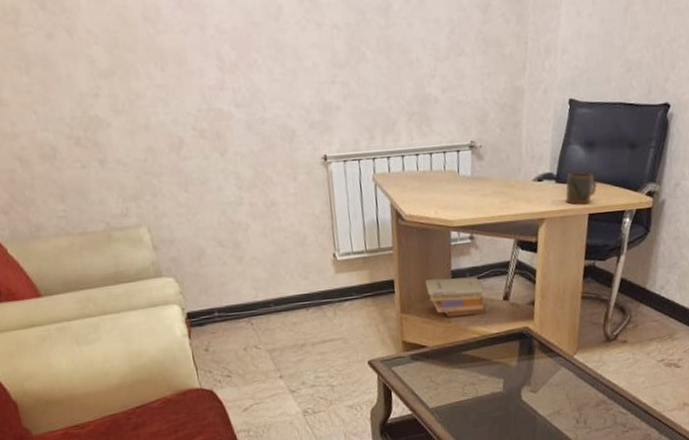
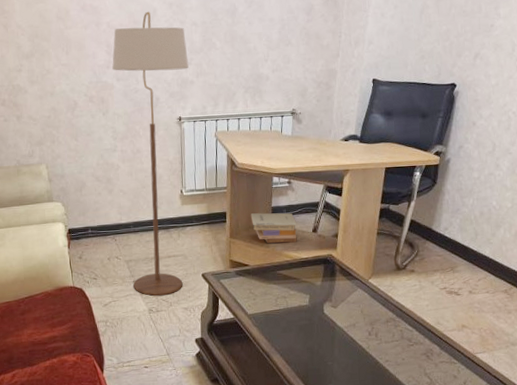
floor lamp: none [226,8,345,394] -> present [112,11,189,296]
mug: present [565,171,597,205] -> none [366,134,393,160]

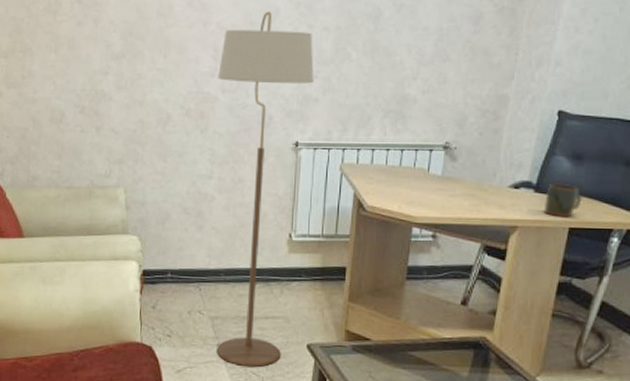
books: present [250,212,297,244] -> none [378,272,441,316]
mug: none [366,134,393,160] -> present [543,183,582,218]

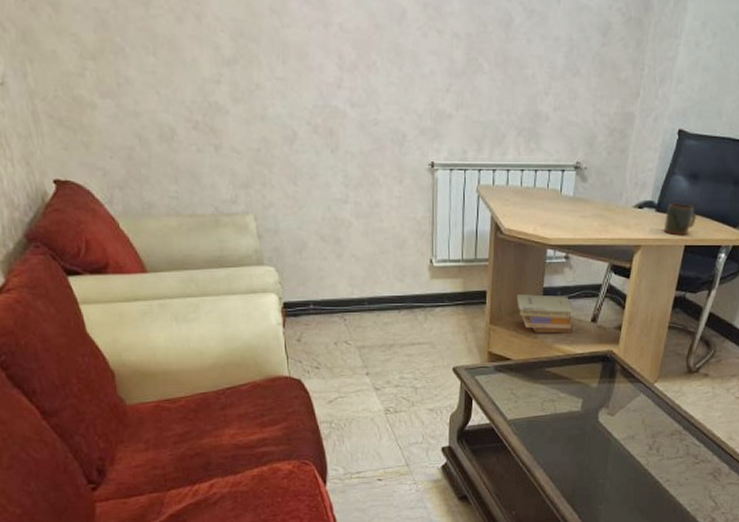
floor lamp: present [217,11,314,368] -> none [345,12,446,393]
books: none [378,272,441,316] -> present [516,294,573,334]

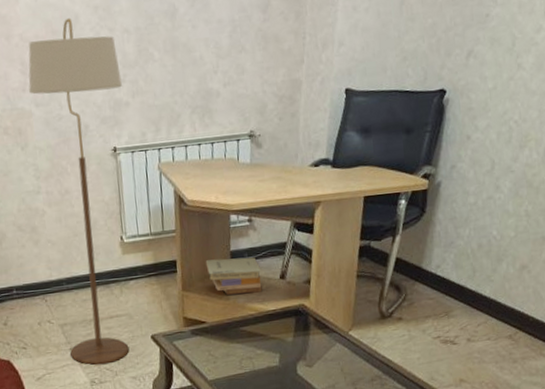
floor lamp: none [345,12,446,393] -> present [28,17,130,365]
mug: present [663,202,697,236] -> none [341,157,373,188]

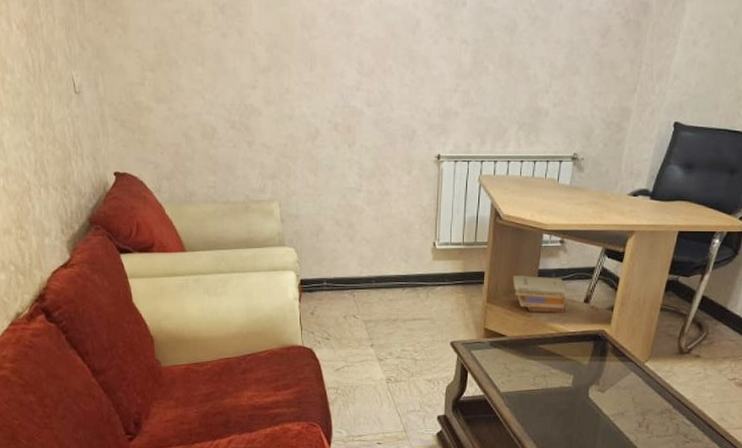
floor lamp: present [28,17,130,365] -> none [363,22,454,364]

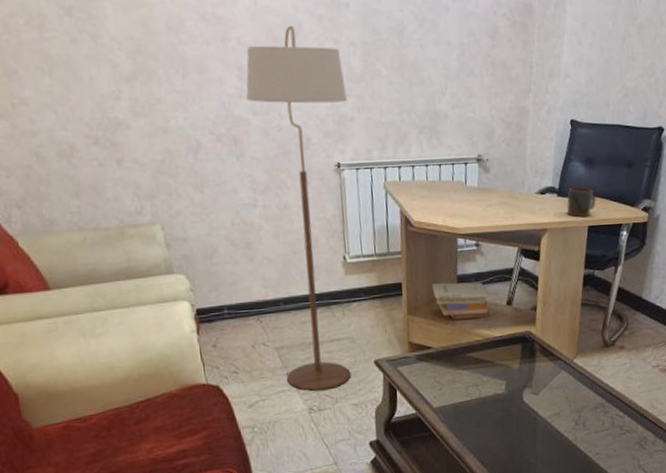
floor lamp: none [363,22,454,364] -> present [246,25,351,391]
mug: none [657,190,691,222] -> present [566,186,596,217]

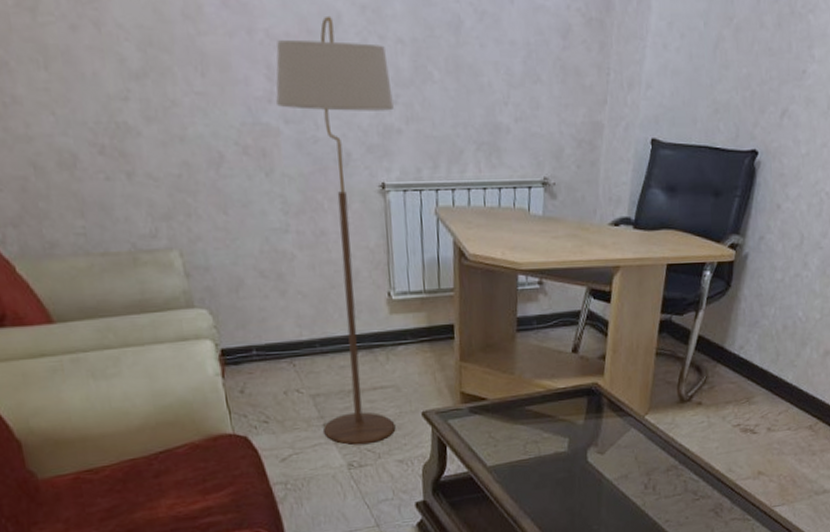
books: present [431,282,489,321] -> none [488,325,552,369]
mug: present [566,186,596,217] -> none [643,217,677,254]

